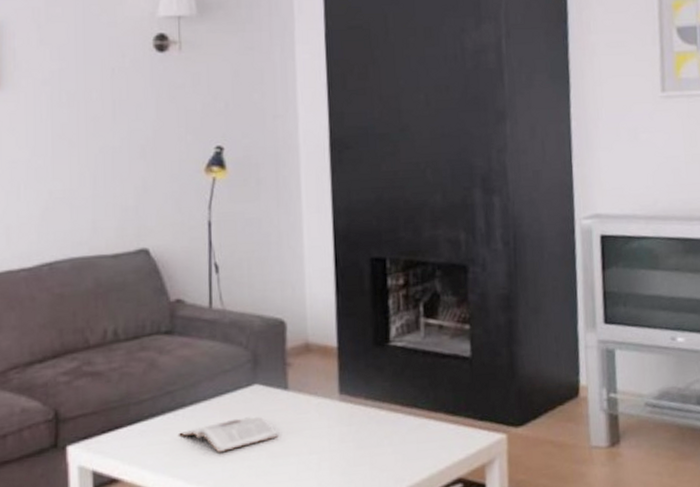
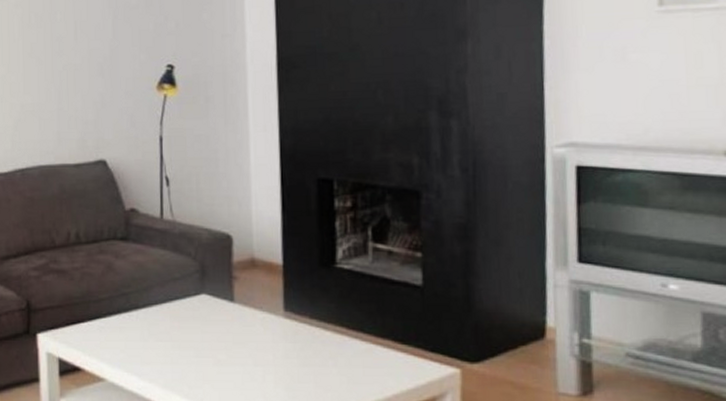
magazine: present [178,416,279,453] -> none [132,324,225,355]

